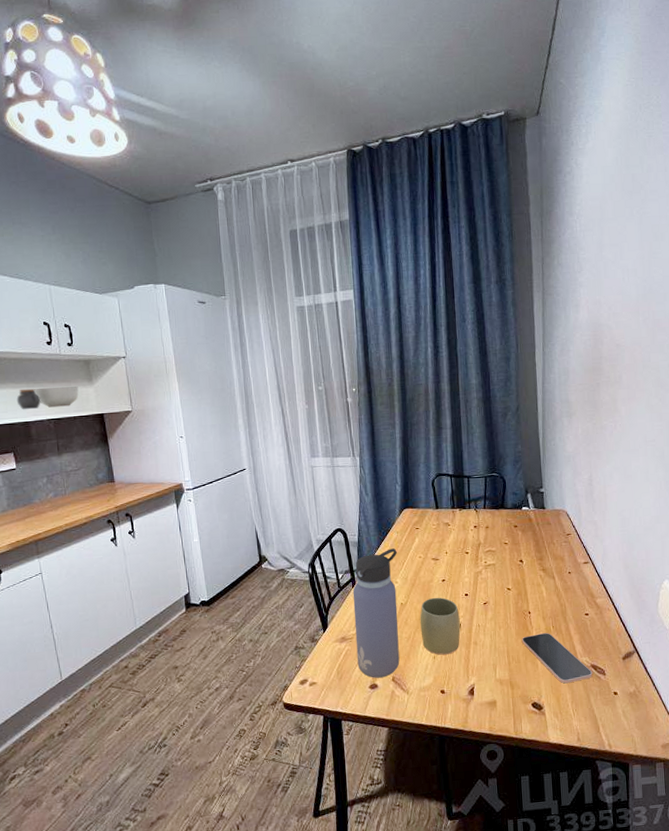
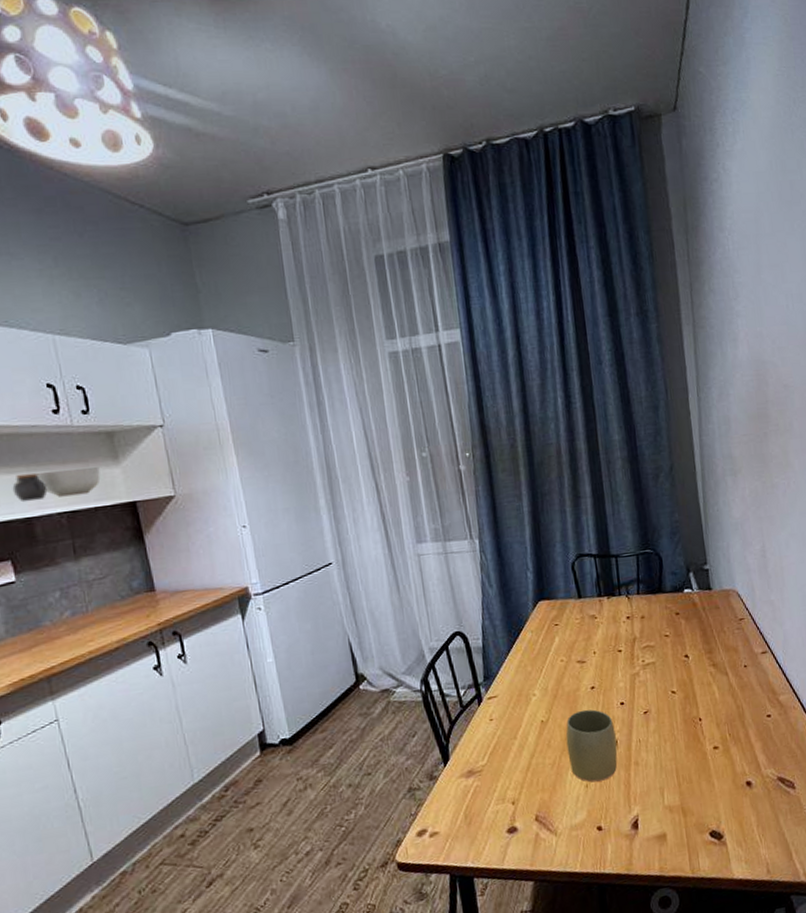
water bottle: present [352,548,400,678] -> none [479,652,544,820]
smartphone: present [522,633,593,684] -> none [693,742,780,804]

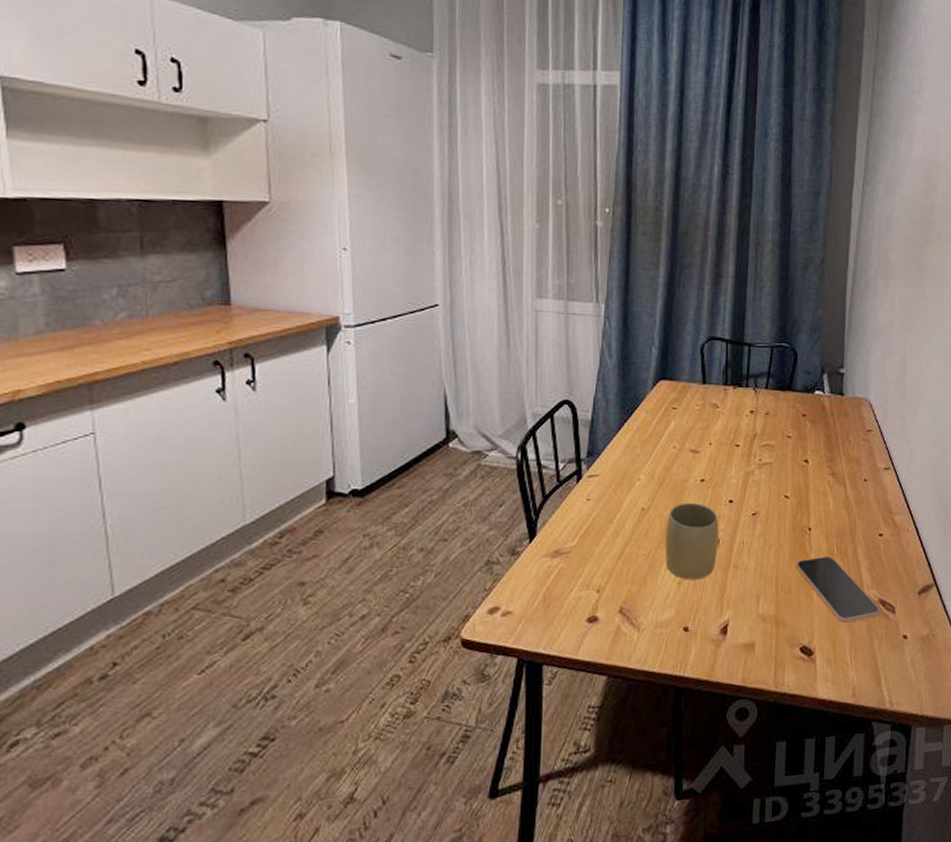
jar: present [12,472,48,503] -> none [77,147,119,182]
bowl: present [36,467,101,497] -> none [107,149,185,184]
smartphone: none [693,742,780,804] -> present [796,556,880,623]

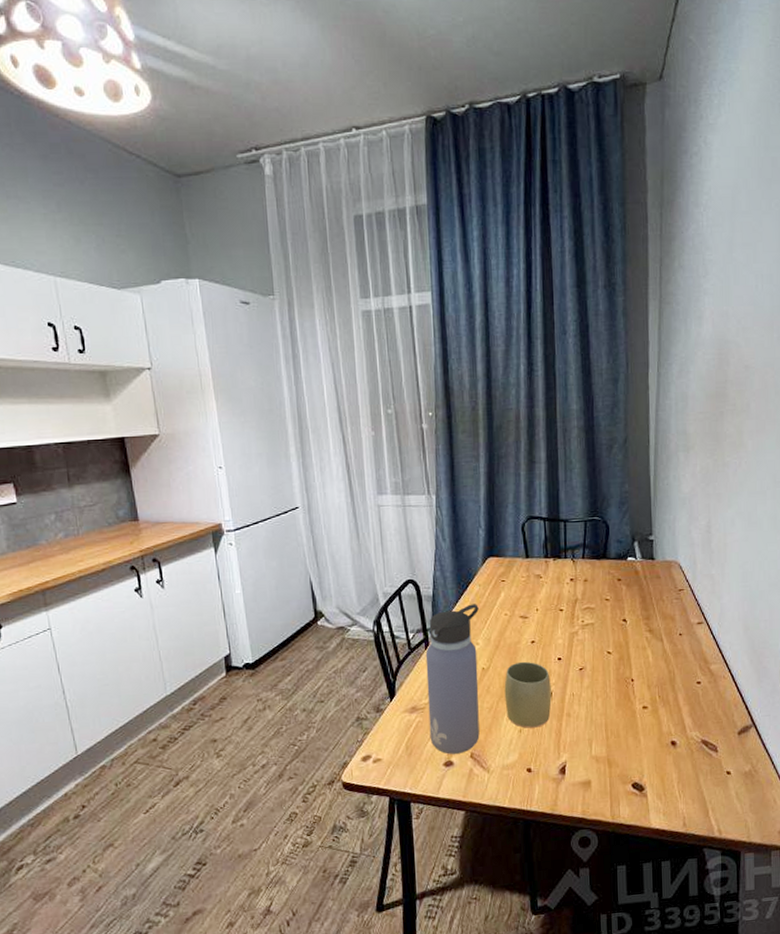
water bottle: none [573,433,644,608] -> present [425,604,480,754]
smartphone: present [796,556,880,623] -> none [623,703,703,762]

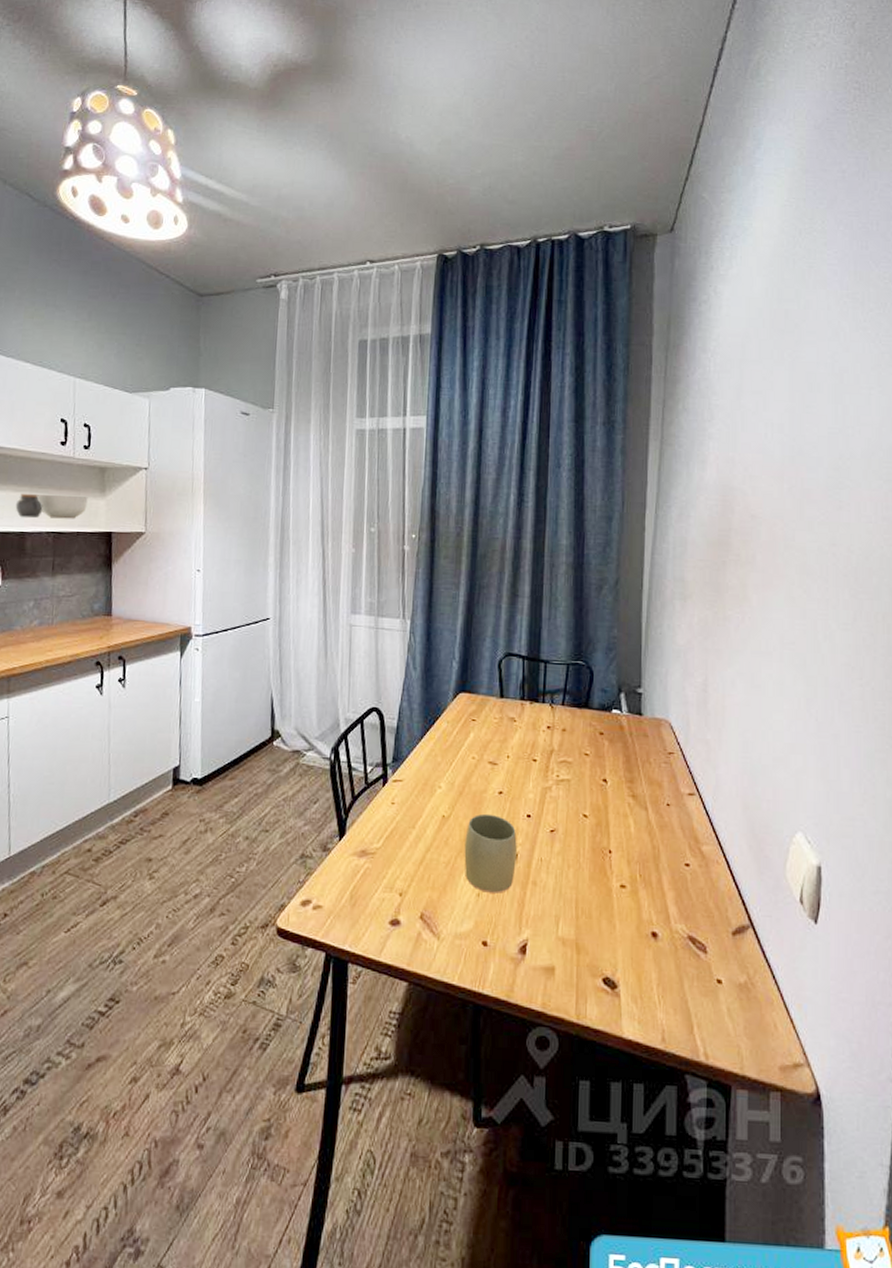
jar: none [15,404,47,431] -> present [15,493,43,519]
bowl: none [36,402,94,429] -> present [36,494,88,519]
water bottle: present [425,604,480,754] -> none [377,742,445,912]

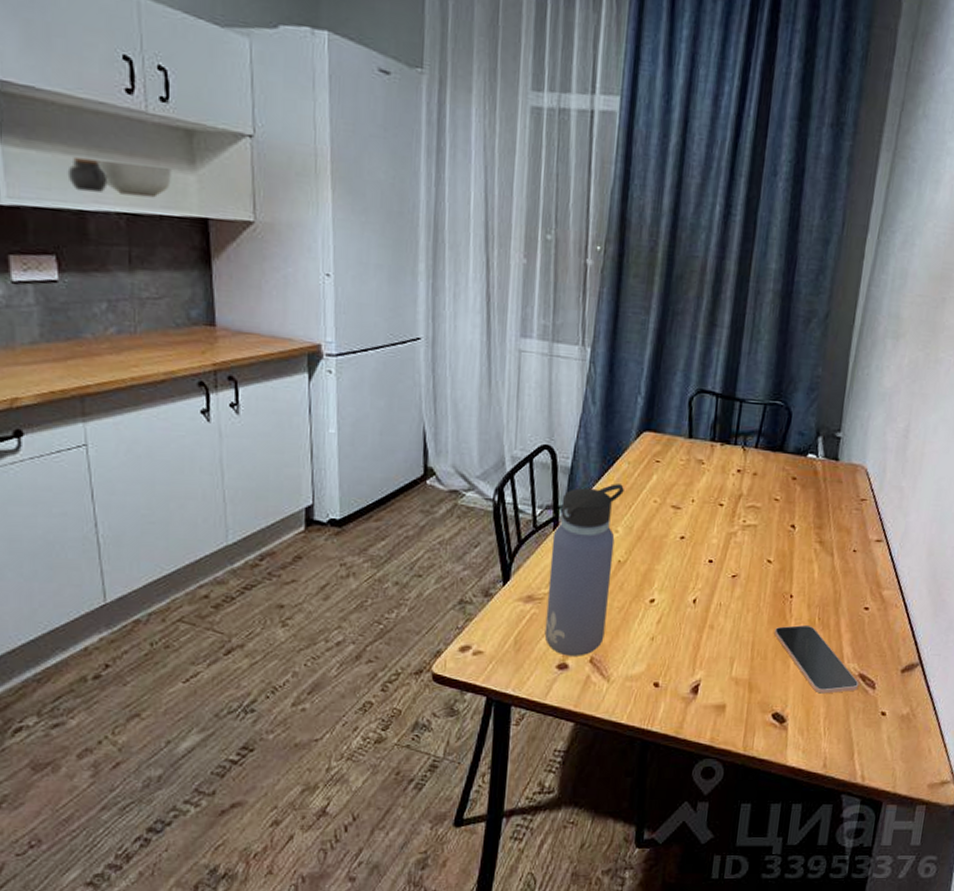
water bottle: none [377,742,445,912] -> present [544,484,624,656]
mug: present [464,813,517,893] -> none [639,558,697,637]
smartphone: none [597,882,689,958] -> present [774,625,859,694]

